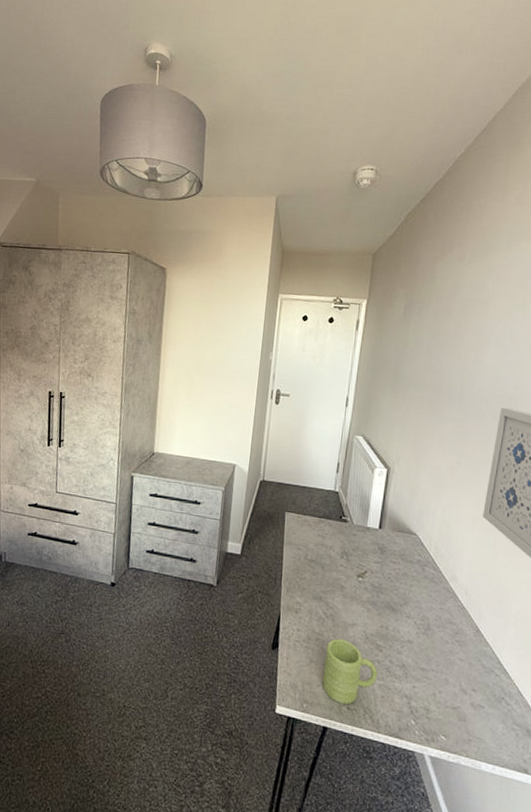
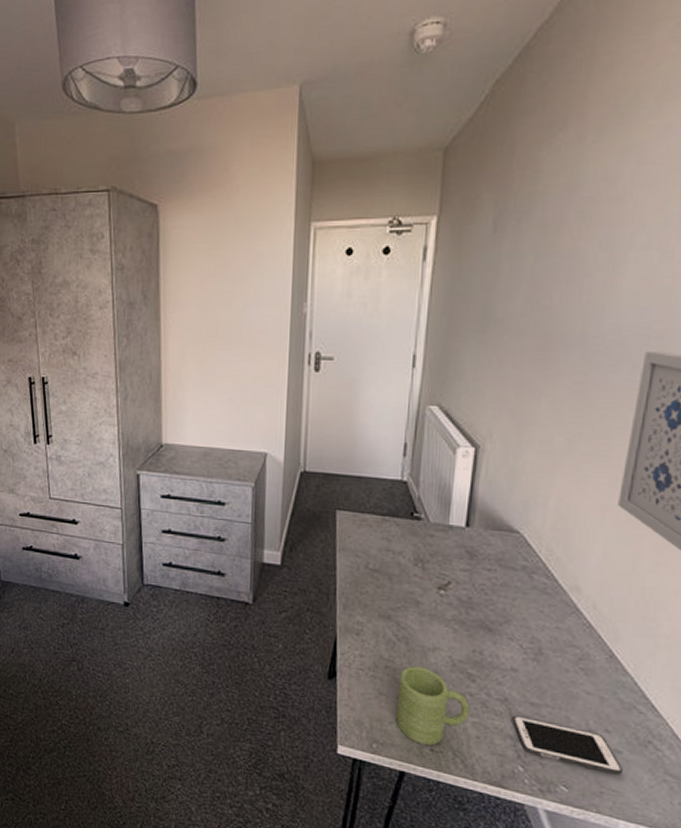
cell phone: none [408,678,484,726] -> present [512,715,623,776]

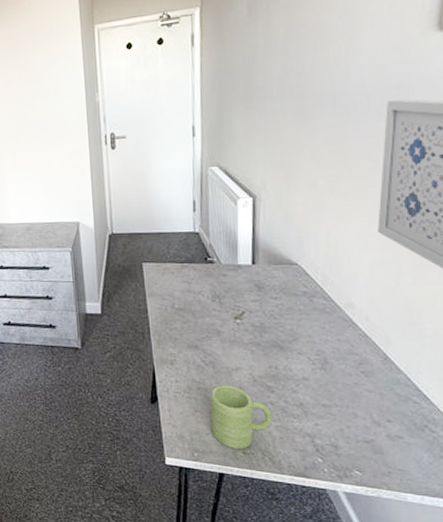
cell phone: present [512,715,623,776] -> none [308,416,405,457]

